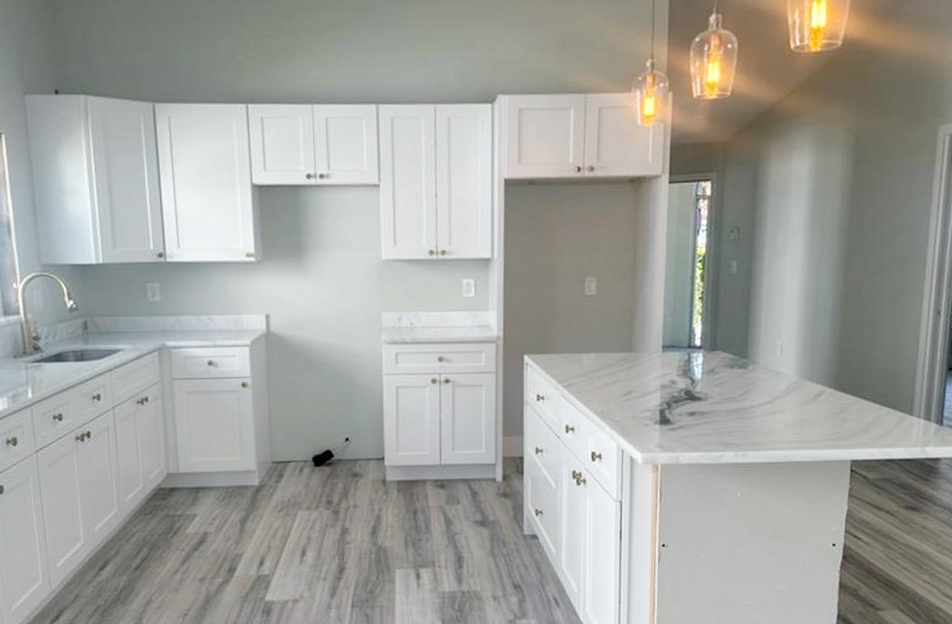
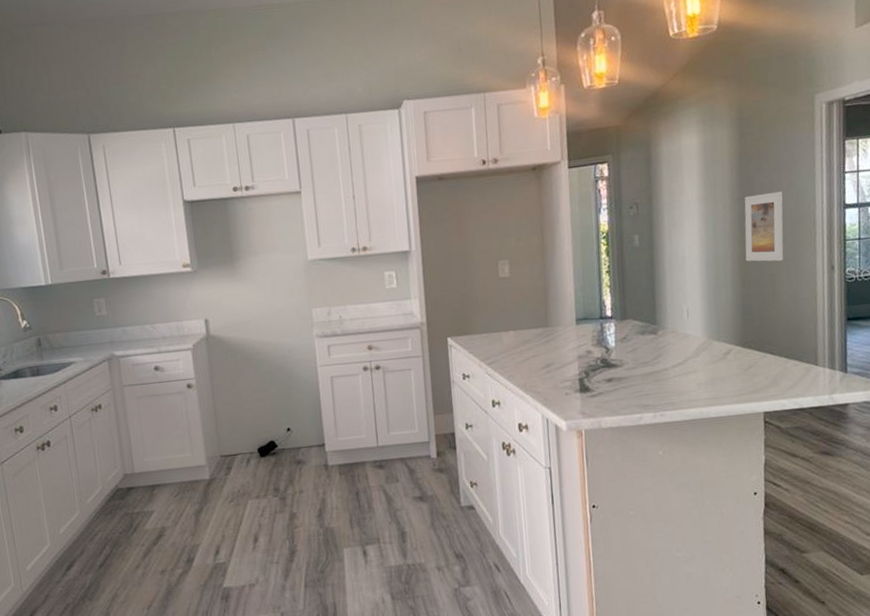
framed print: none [848,227,895,302] -> present [744,191,784,262]

